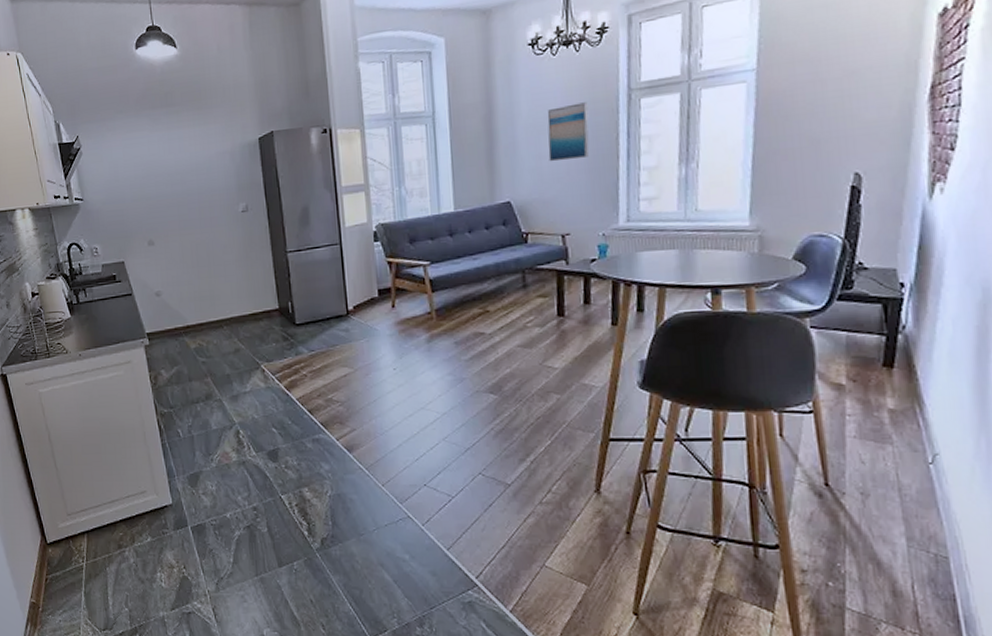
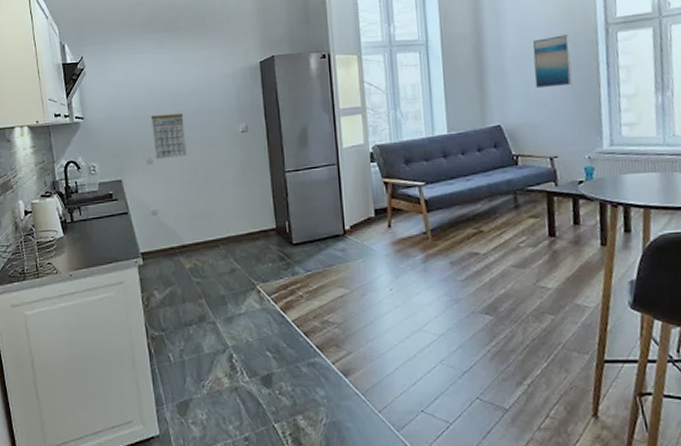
calendar: none [149,193,187,241] -> present [150,113,186,160]

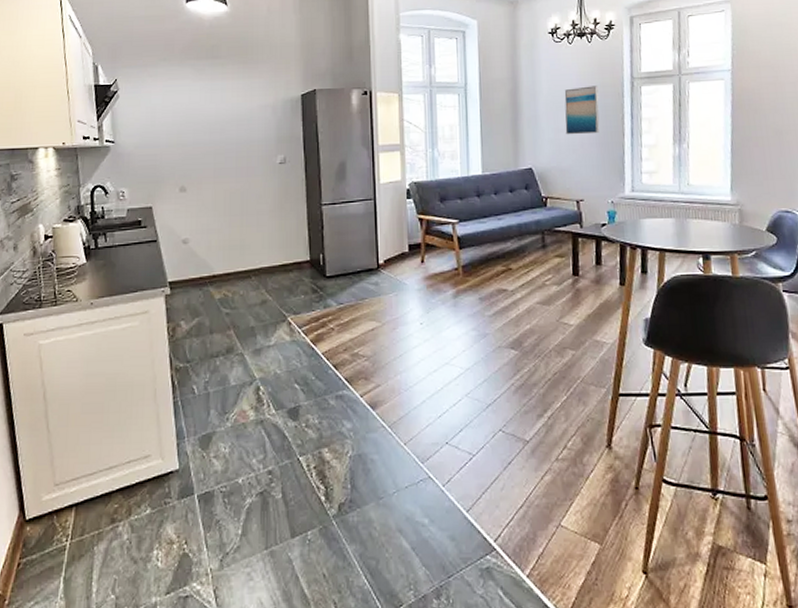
calendar: present [150,113,186,160] -> none [186,142,222,188]

